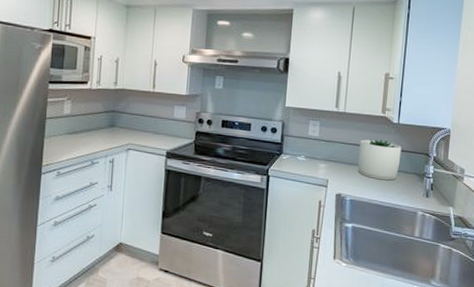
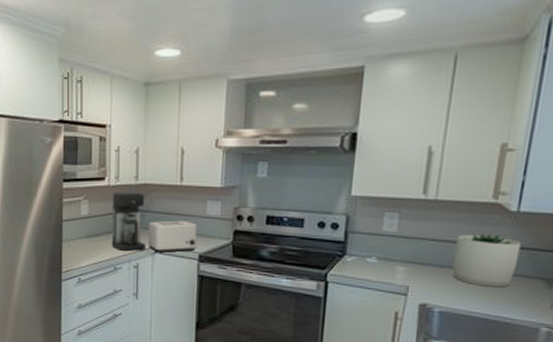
coffee maker: none [90,94,122,148] -> present [111,192,146,252]
toaster: none [123,121,166,149] -> present [148,220,198,253]

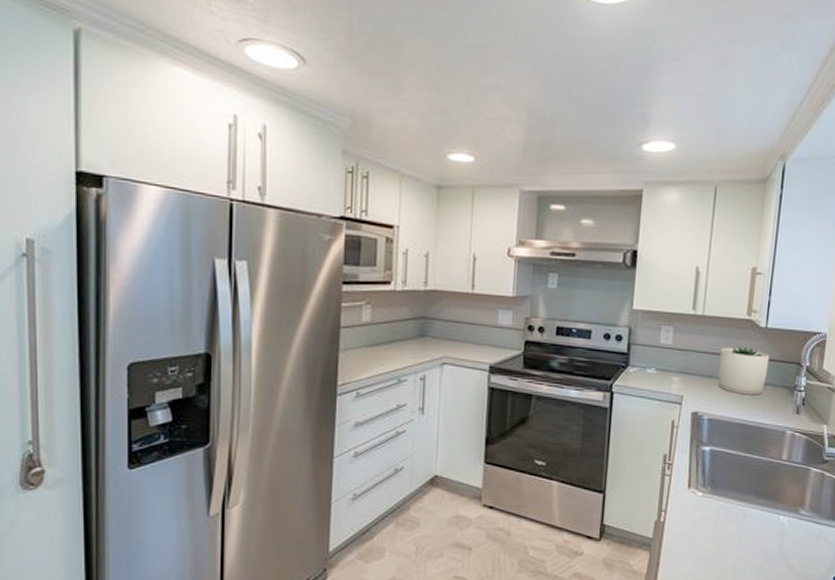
coffee maker: present [111,192,146,252] -> none [395,297,434,363]
toaster: present [148,220,198,253] -> none [437,329,489,364]

